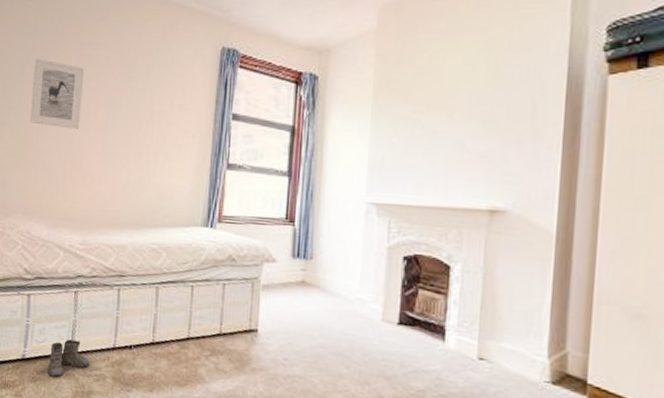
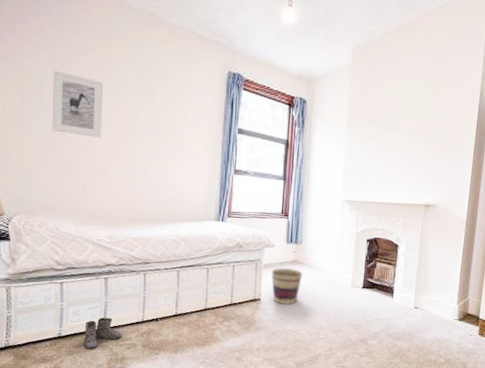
basket: none [271,290,313,341] -> present [271,268,303,305]

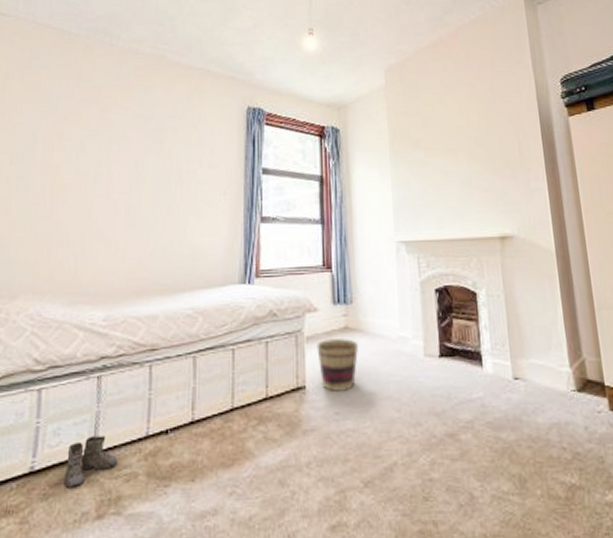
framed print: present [51,70,103,138] -> none [42,125,105,196]

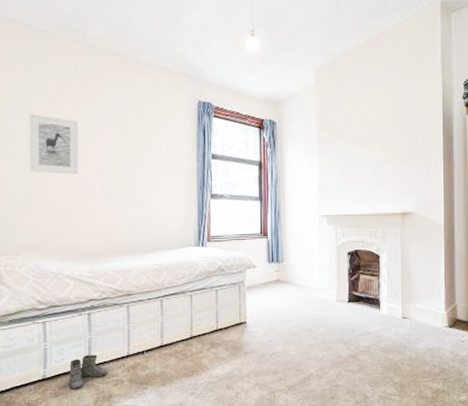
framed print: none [42,125,105,196] -> present [29,113,79,174]
basket: present [317,339,358,391] -> none [255,288,287,326]

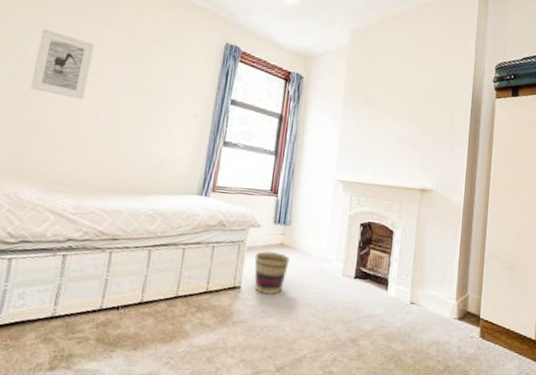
boots: present [63,355,107,391] -> none [16,303,73,344]
basket: none [255,288,287,326] -> present [254,251,290,295]

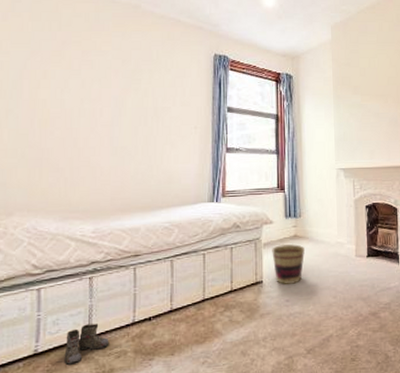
boots: none [16,303,73,344] -> present [57,323,109,366]
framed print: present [30,28,94,99] -> none [30,64,86,128]

